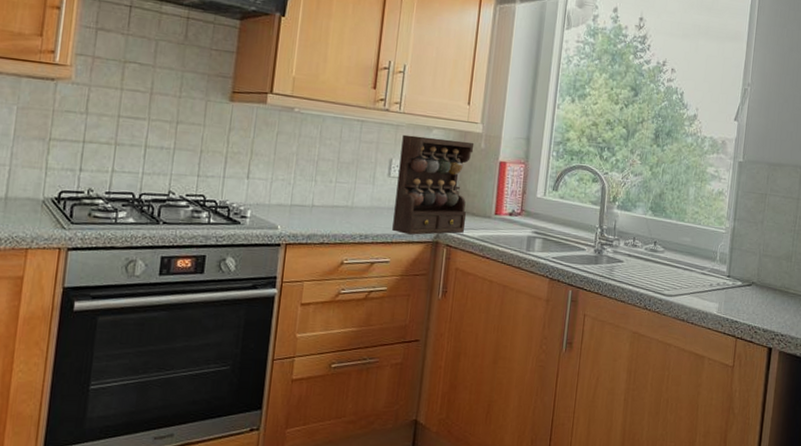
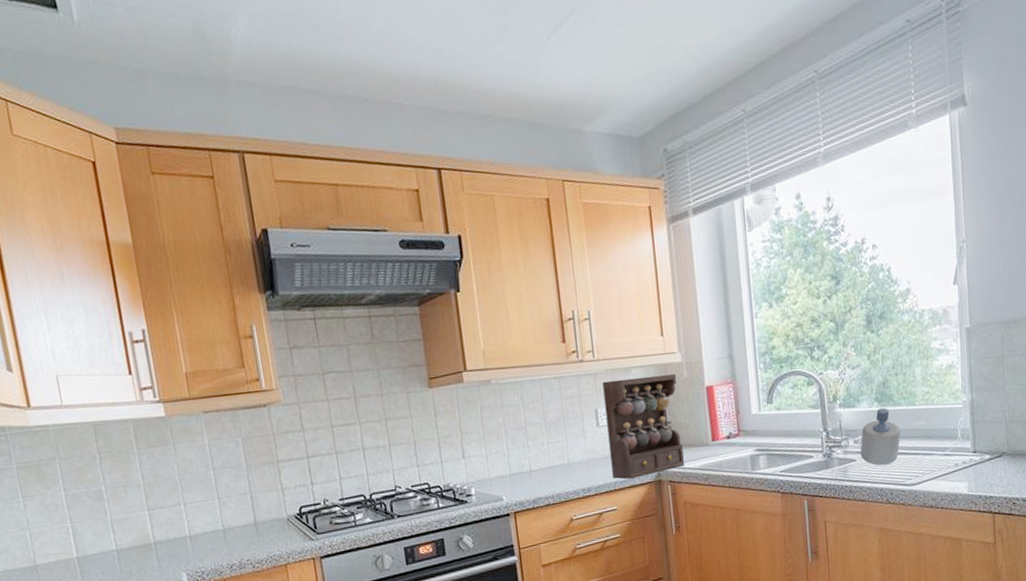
soap dispenser: none [628,217,668,273] -> present [860,408,901,466]

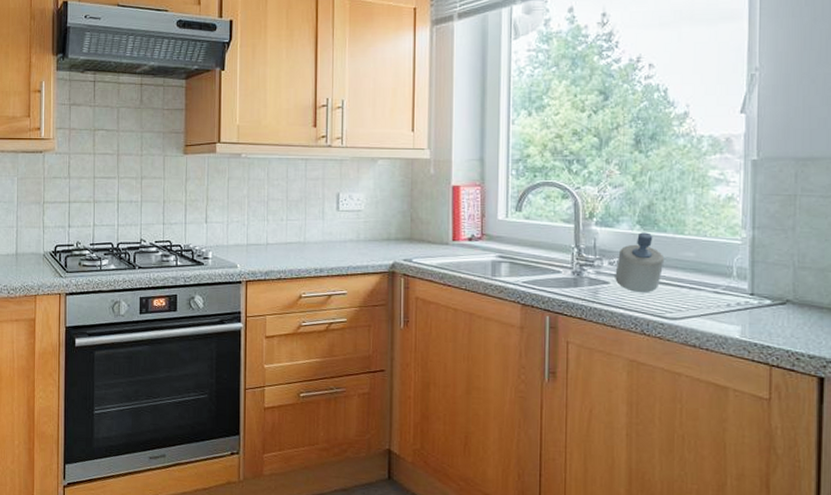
spice rack: present [602,373,684,480] -> none [346,168,423,267]

